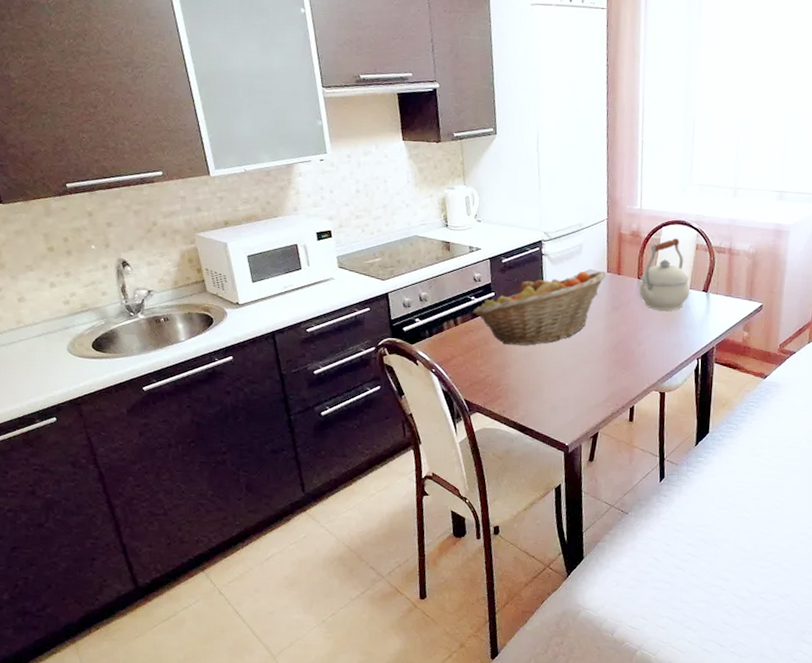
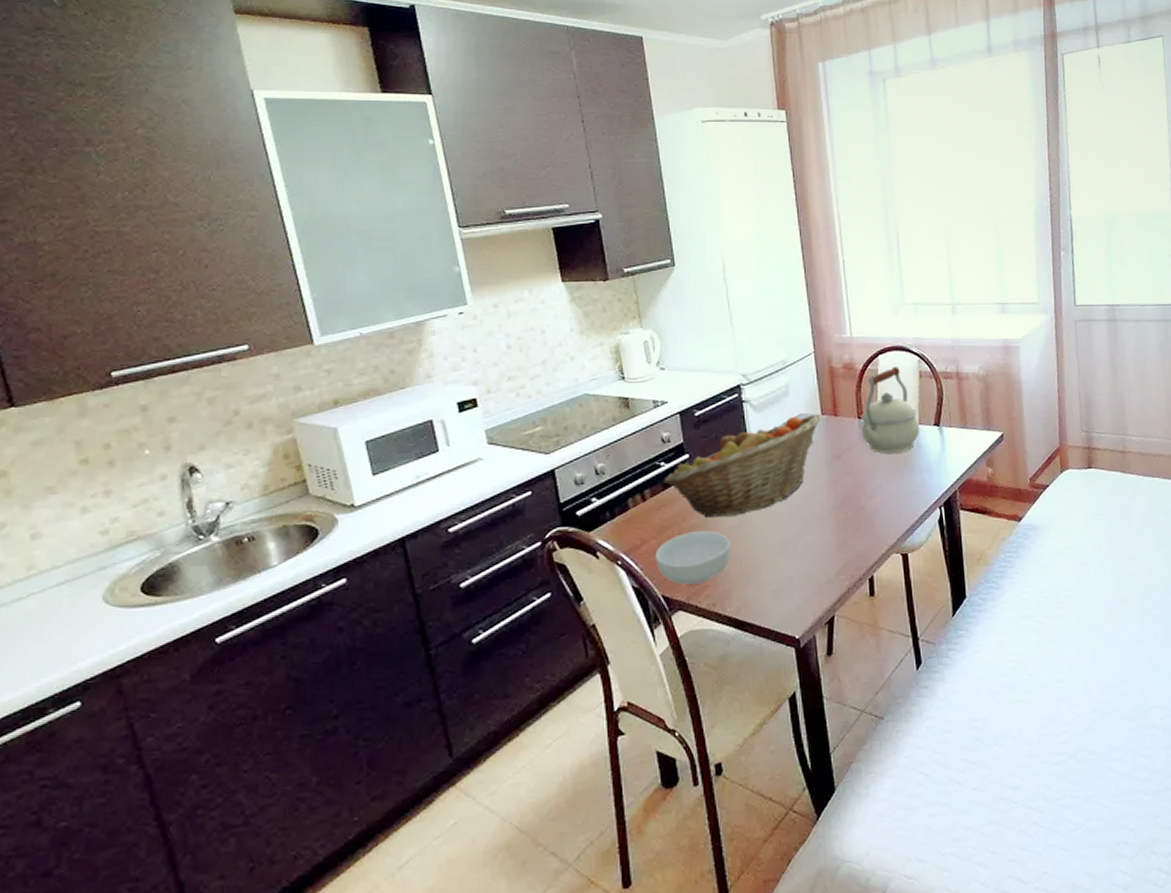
cereal bowl: none [461,354,521,395] -> present [655,531,730,585]

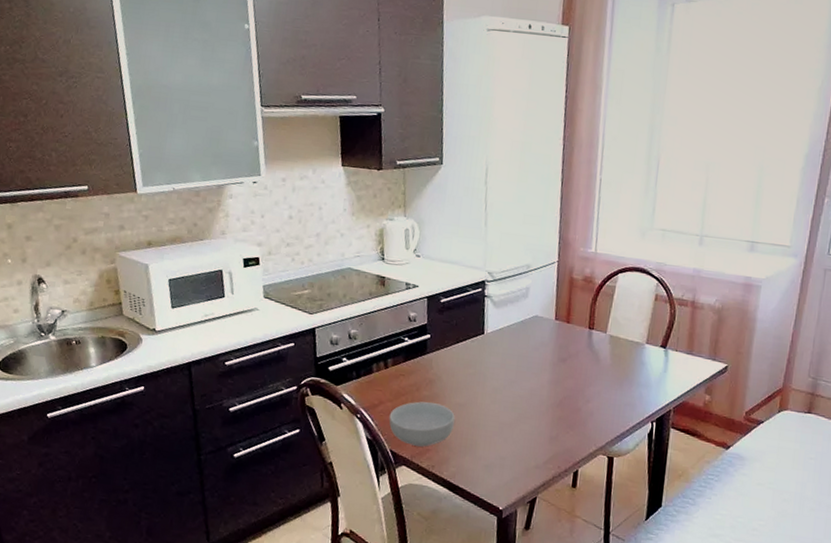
fruit basket: present [663,415,822,518] -> none [404,316,555,395]
kettle: present [860,367,920,455] -> none [589,286,647,367]

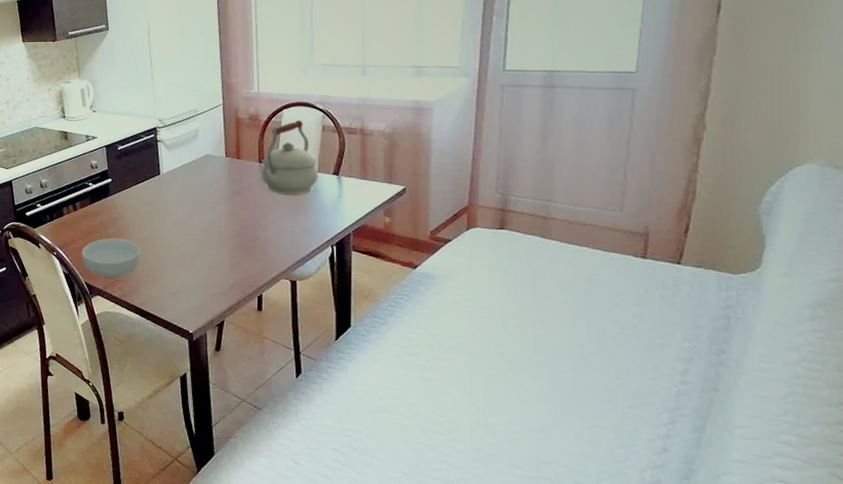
kettle: none [589,286,647,367] -> present [261,120,319,196]

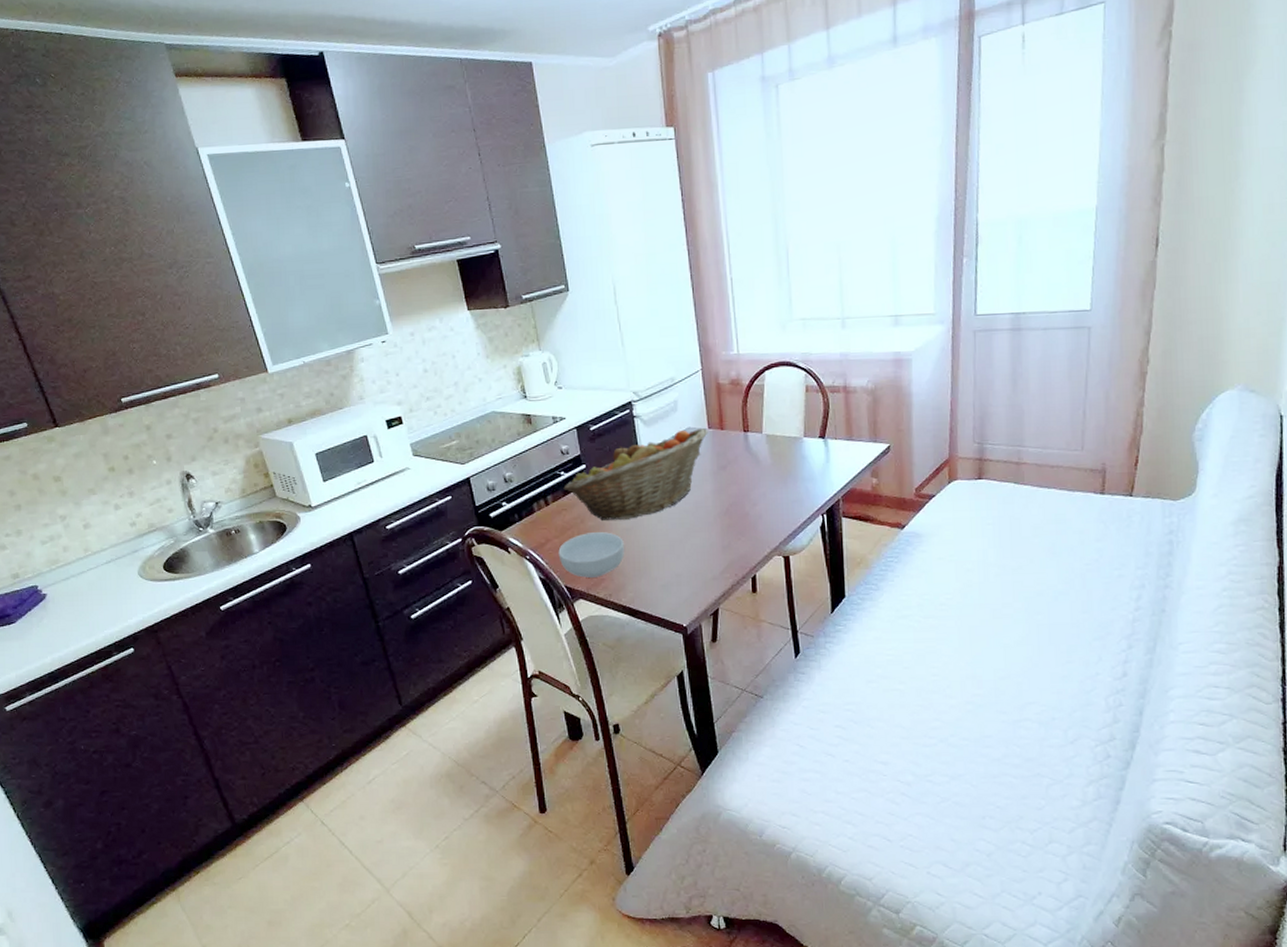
fruit basket: none [90,156,225,231] -> present [563,428,708,520]
kettle: present [261,120,319,196] -> none [746,382,805,465]

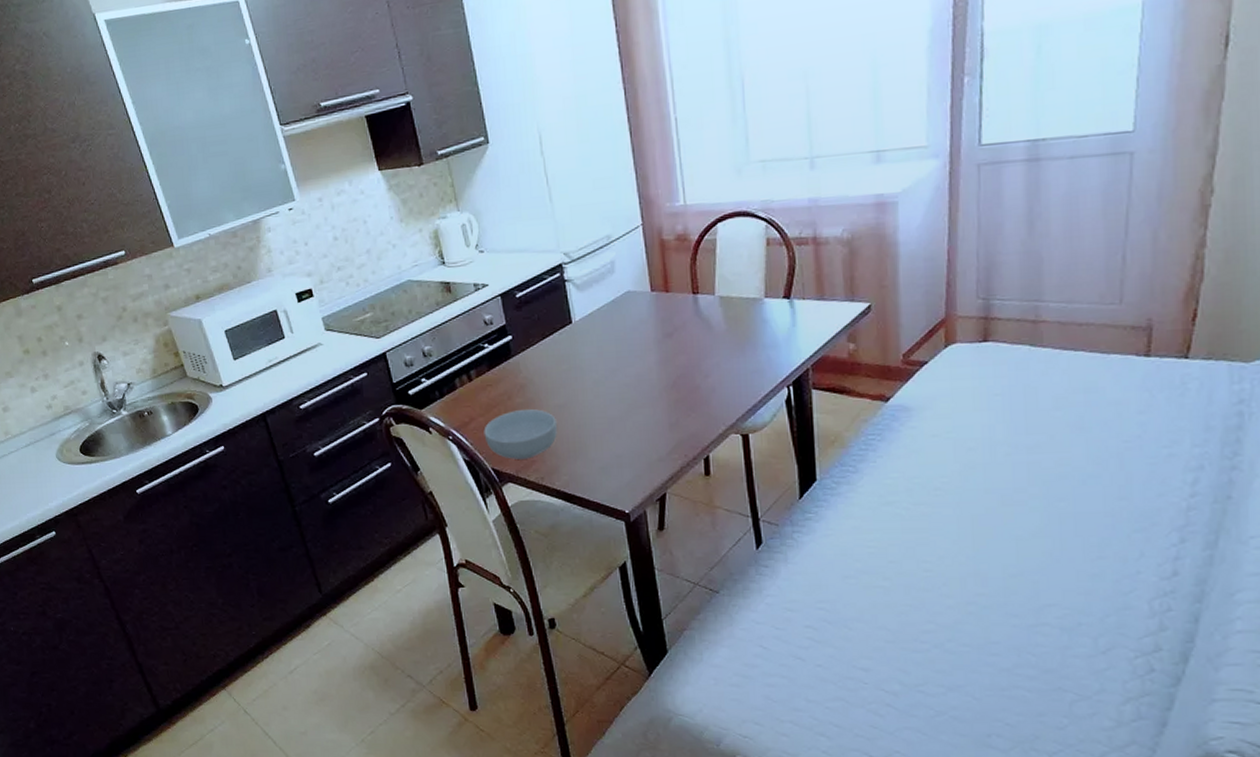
fruit basket: present [563,428,708,520] -> none [487,291,651,397]

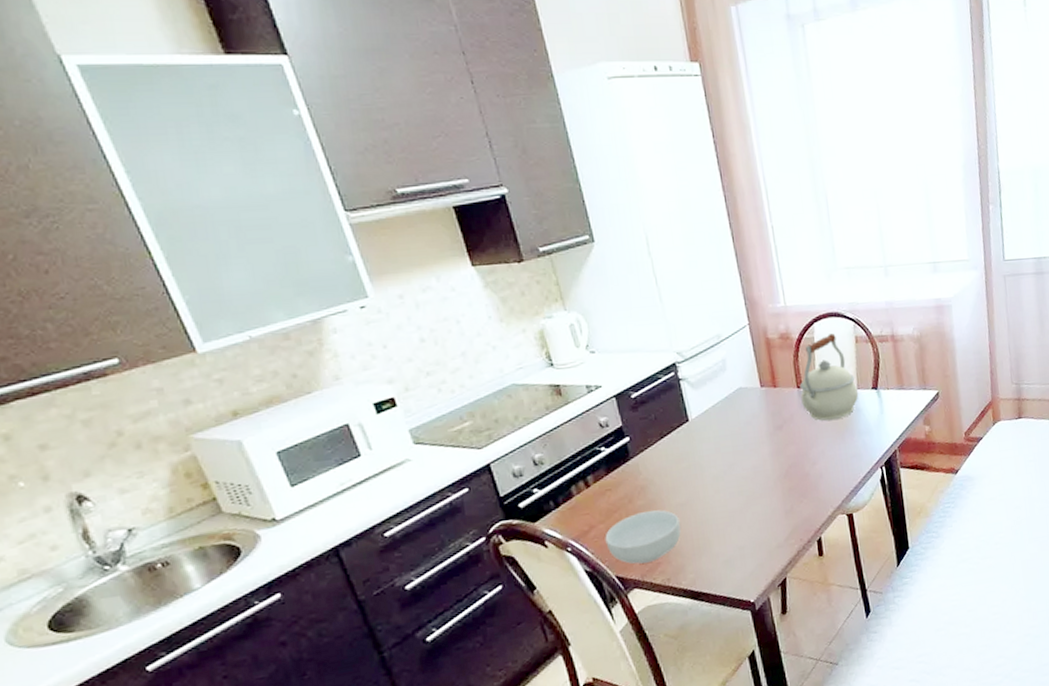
kettle: none [695,235,766,331] -> present [799,333,859,421]

